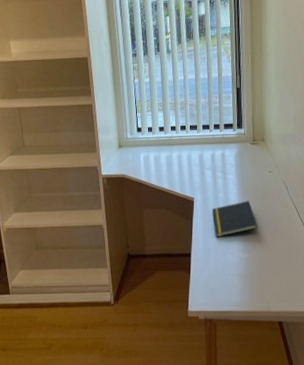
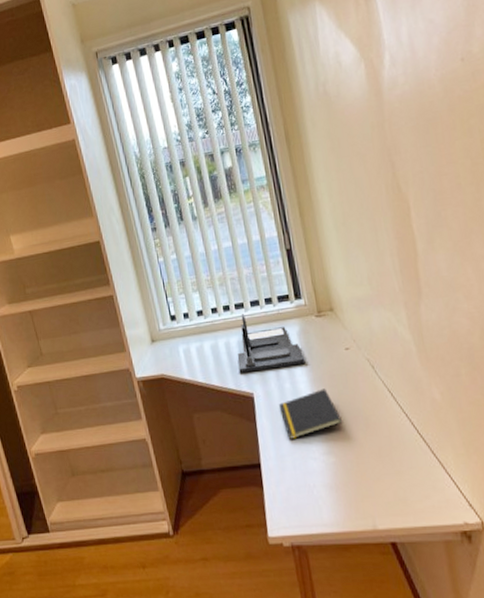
desk organizer: none [185,134,238,181] -> present [237,314,306,373]

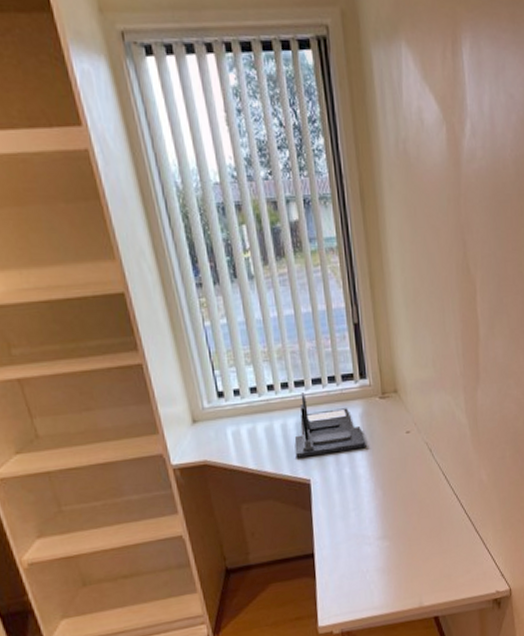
notepad: present [278,388,343,439] -> none [336,472,399,526]

